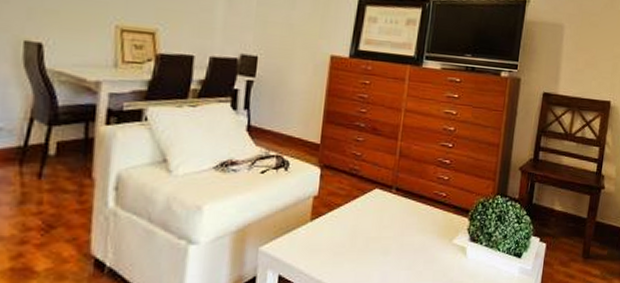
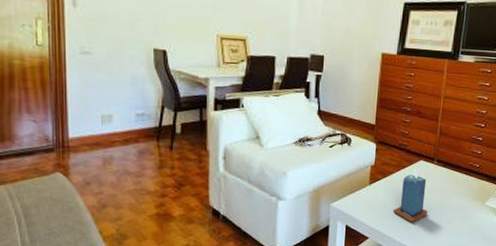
candle: none [340,200,383,269] -> present [393,169,427,223]

